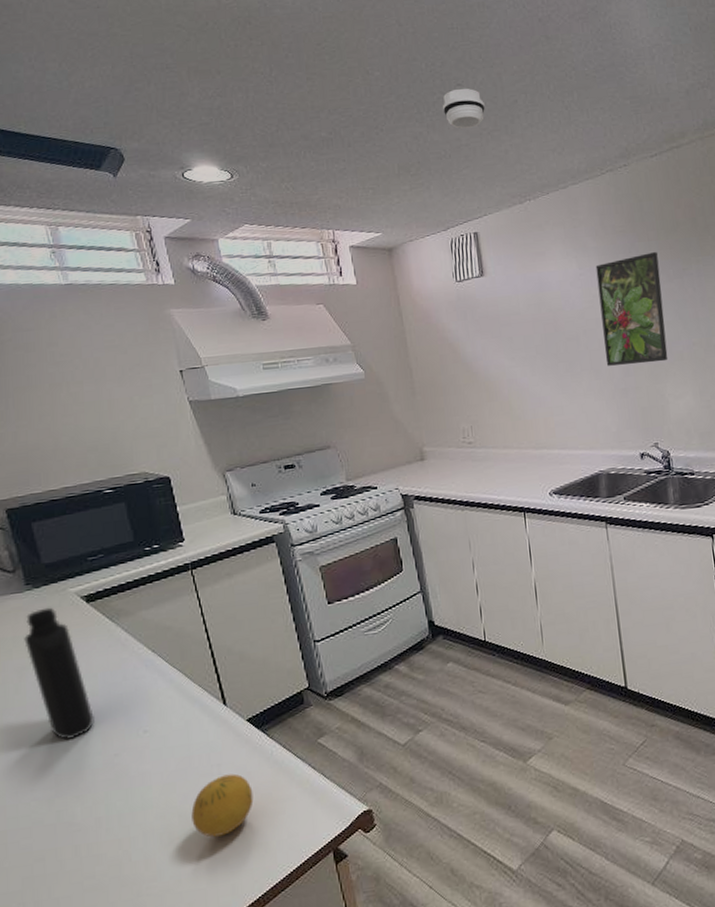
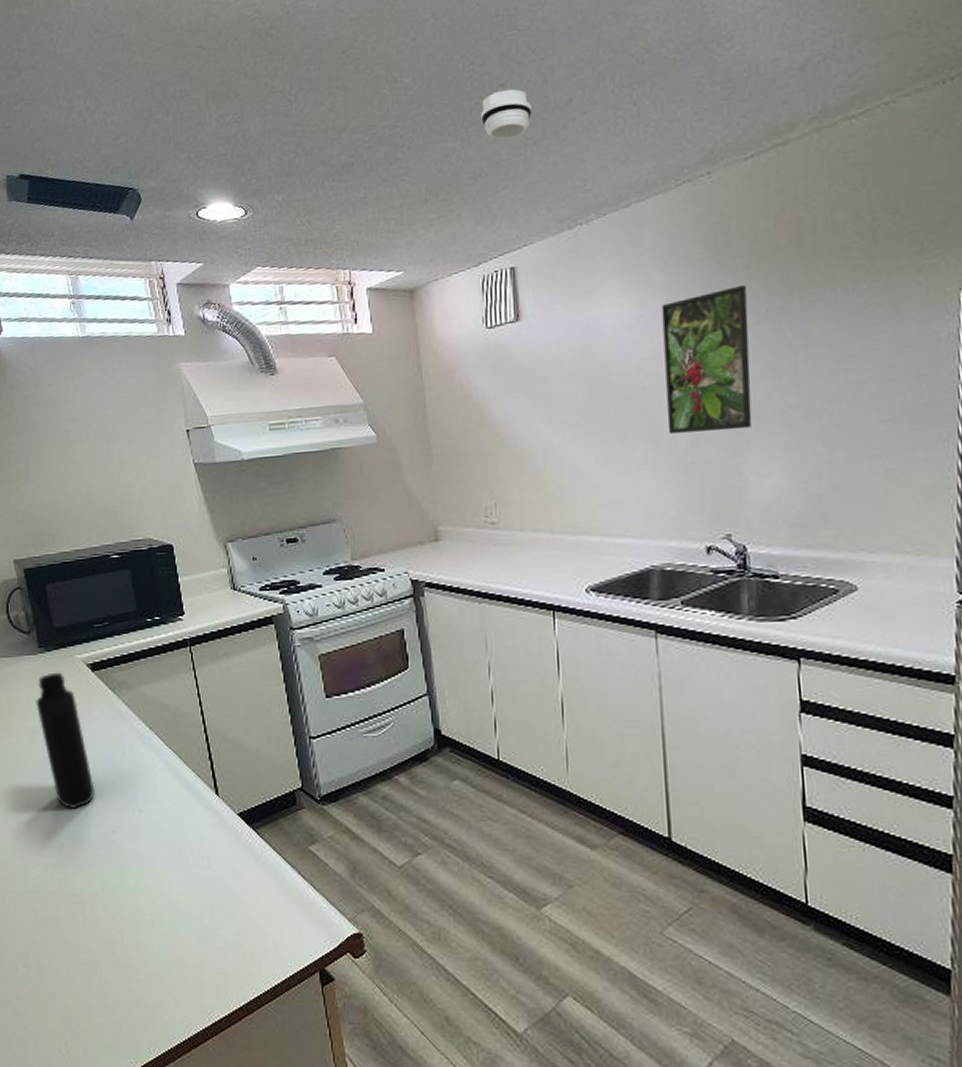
fruit: present [191,773,254,837] -> none [181,869,241,933]

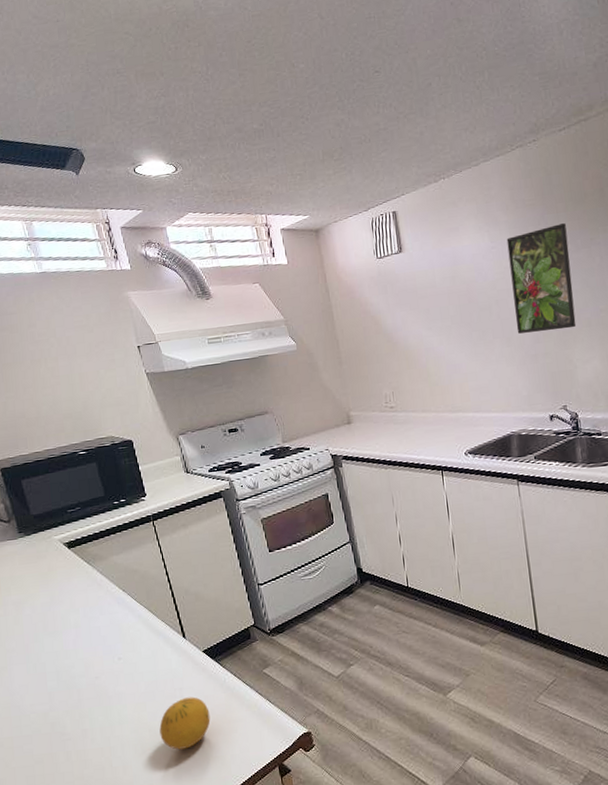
bottle: present [36,672,95,810] -> none [19,552,78,664]
fruit: none [181,869,241,933] -> present [159,696,211,750]
smoke detector: present [480,88,532,140] -> none [361,74,401,114]

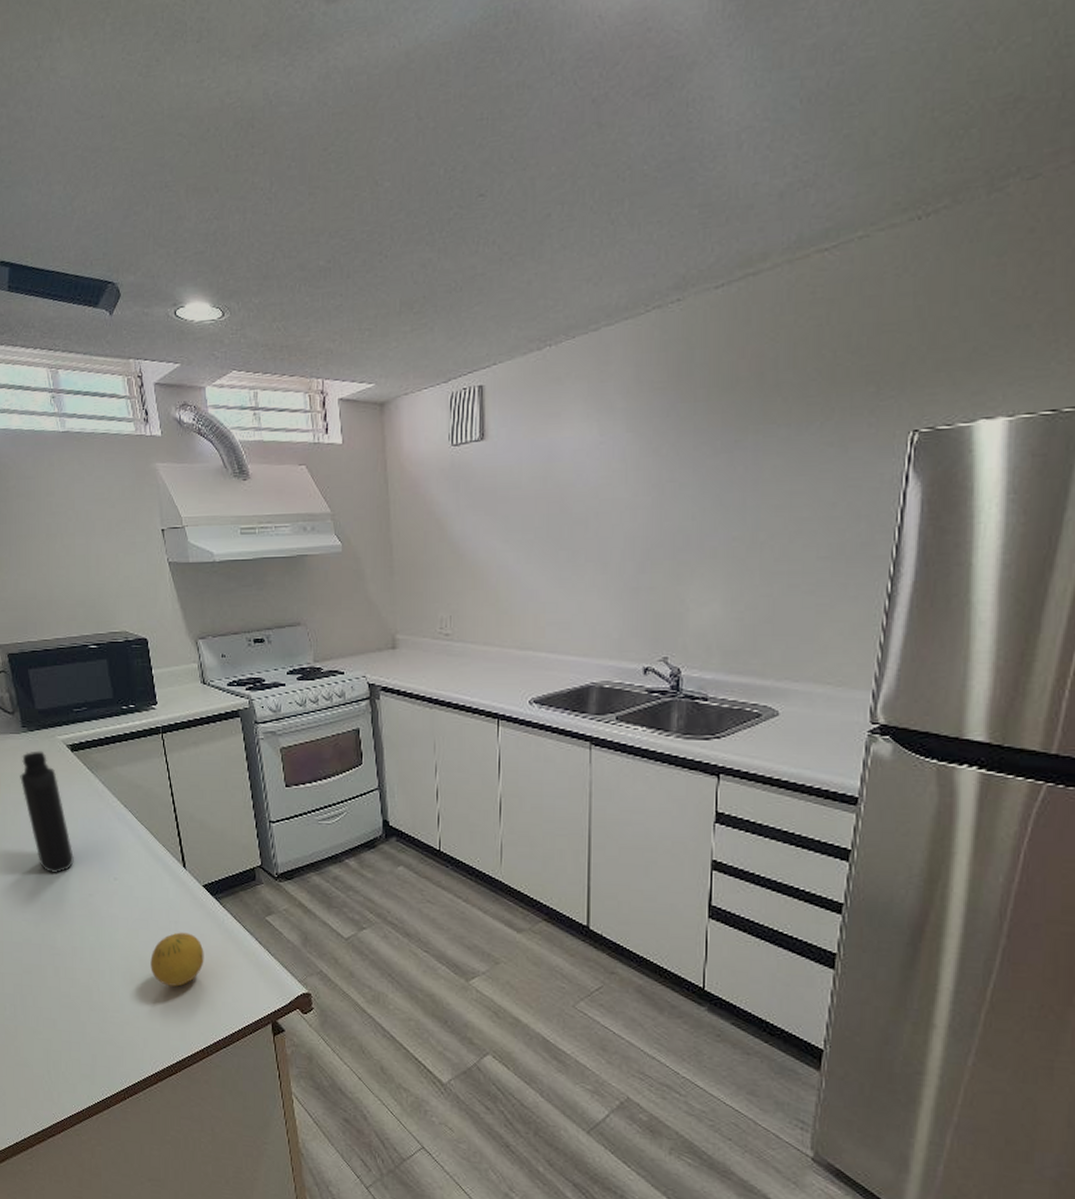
bottle: none [19,552,78,664] -> present [20,751,74,874]
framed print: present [506,223,577,334] -> none [617,417,704,559]

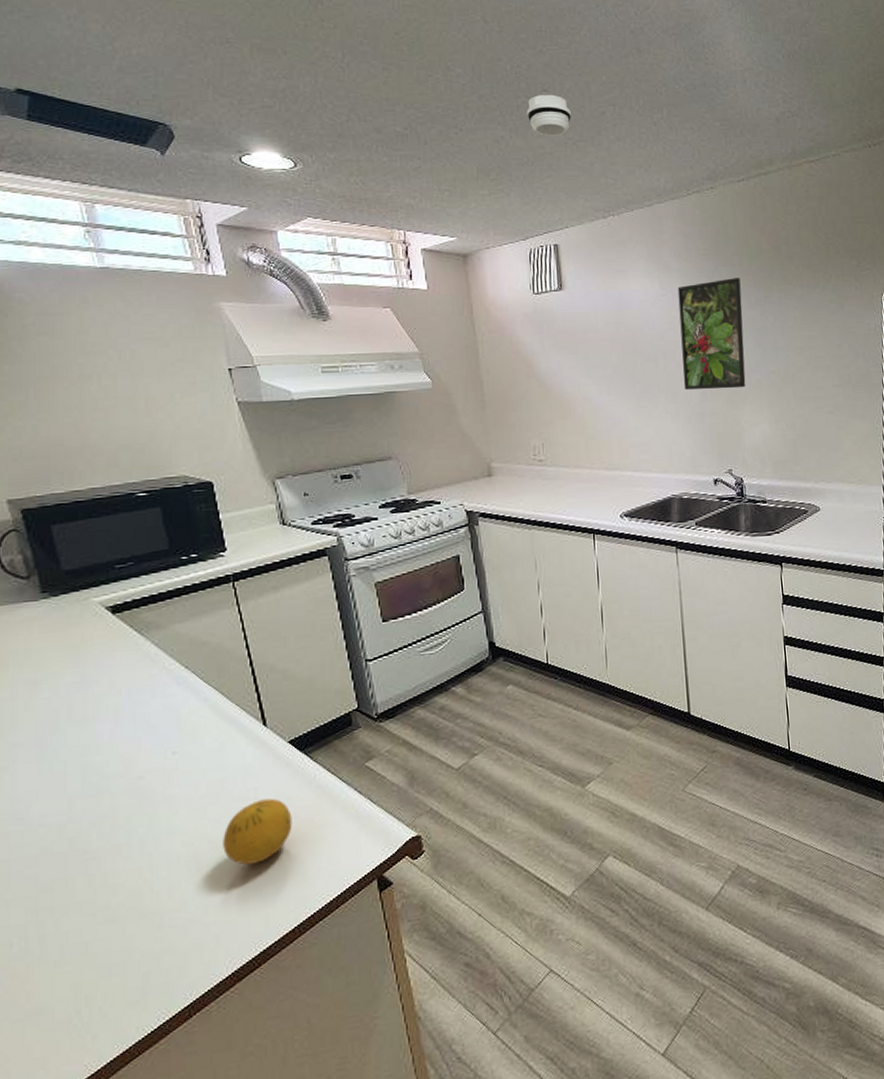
bottle: present [20,751,74,874] -> none [38,617,116,761]
smoke detector: none [458,199,510,254] -> present [526,94,571,137]
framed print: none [617,417,704,559] -> present [677,278,746,390]

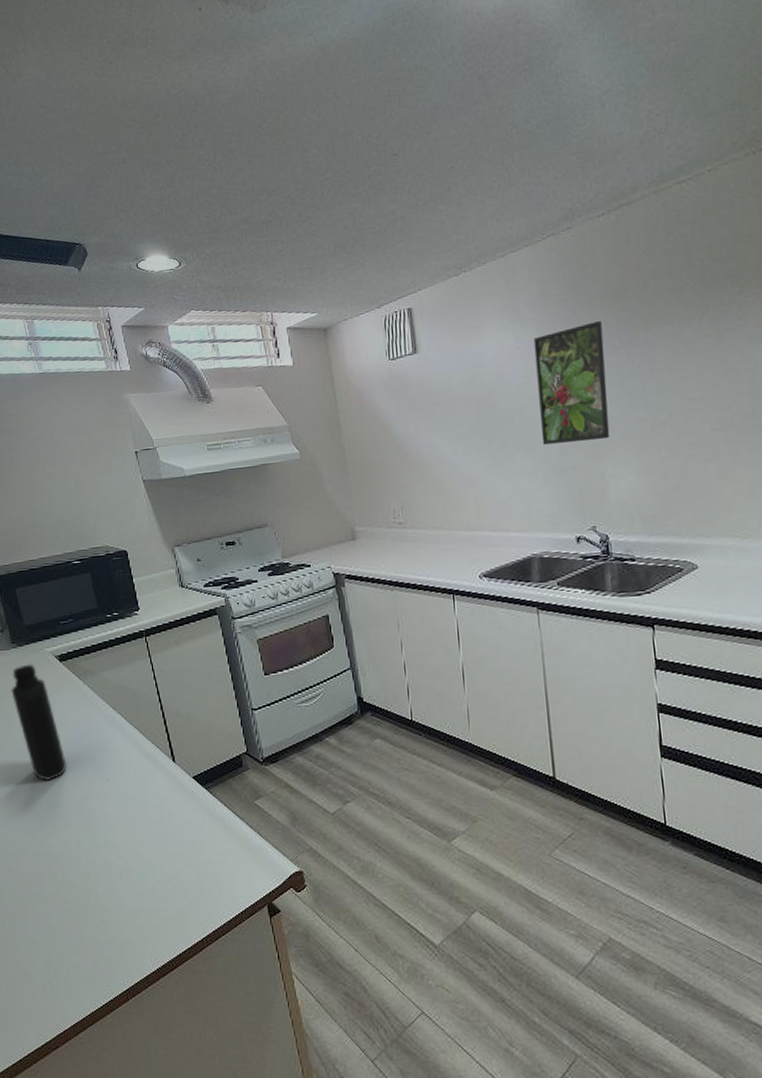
bottle: none [38,617,116,761] -> present [11,664,67,781]
fruit: present [223,798,293,865] -> none [146,825,198,880]
smoke detector: present [526,94,571,137] -> none [377,157,421,201]

